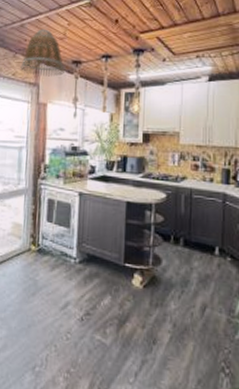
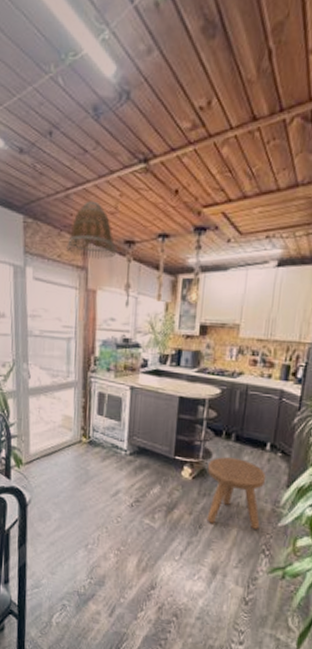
stool: none [157,263,218,343] -> present [207,457,267,529]

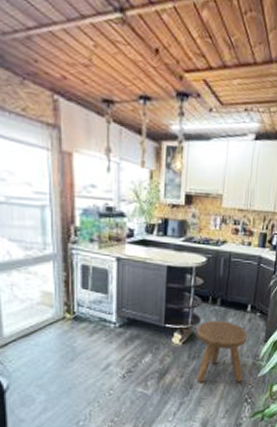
lamp shade: present [66,200,116,259] -> none [32,47,92,118]

